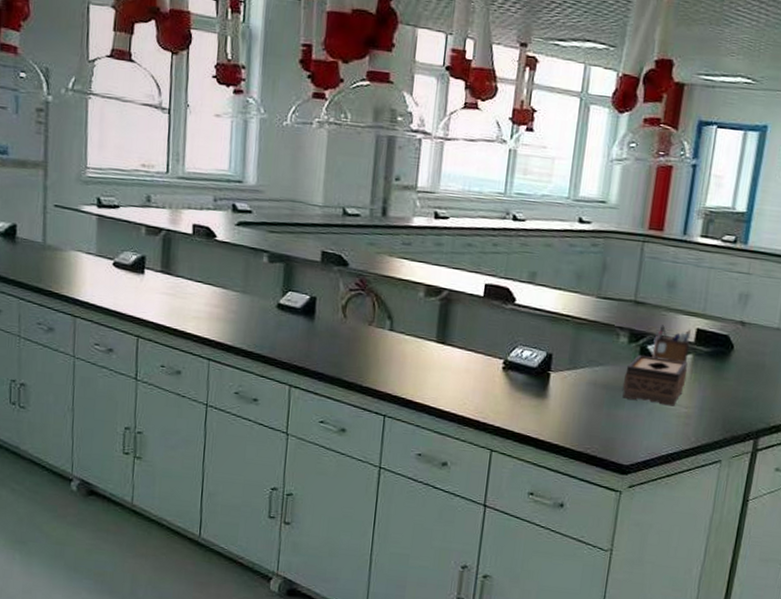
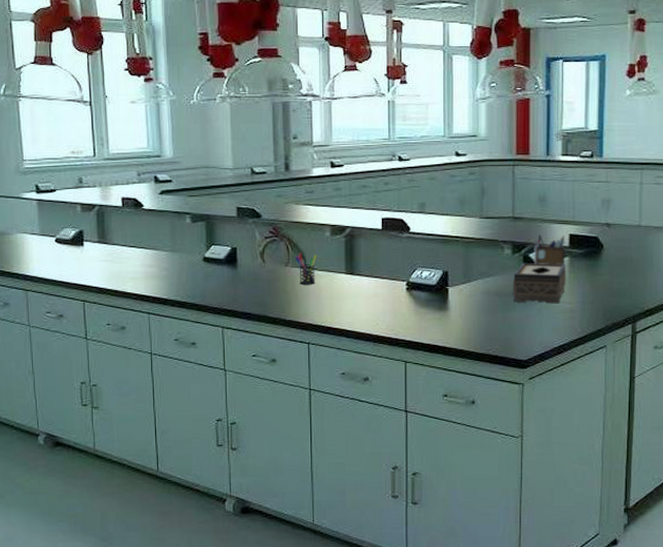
pen holder: none [381,312,406,350] -> present [295,253,317,285]

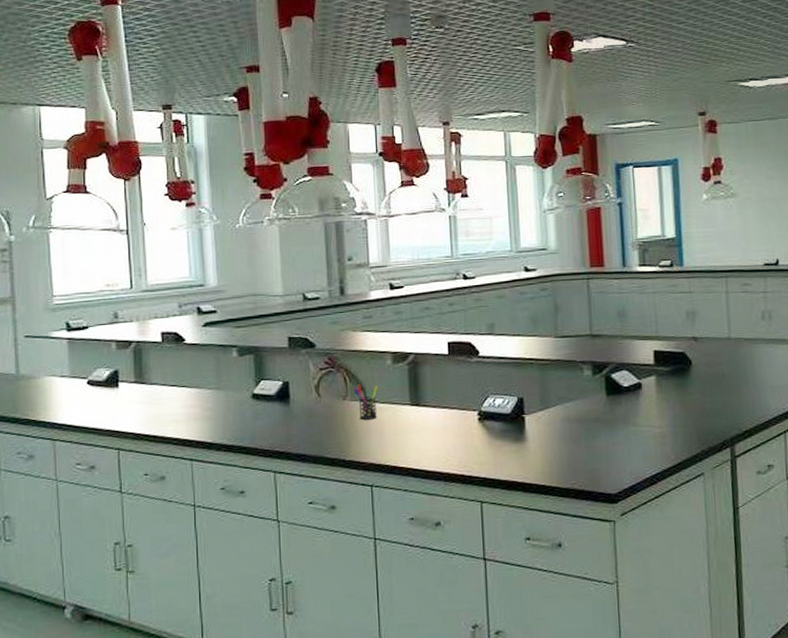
tissue box: present [512,262,567,304] -> none [595,383,654,429]
desk organizer: present [534,235,566,265] -> none [616,353,651,386]

